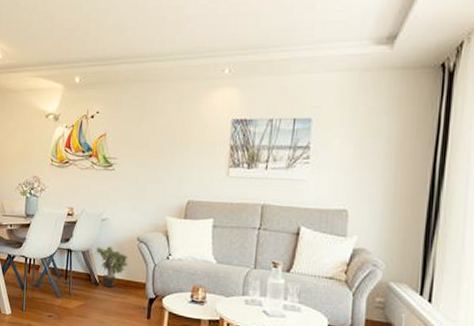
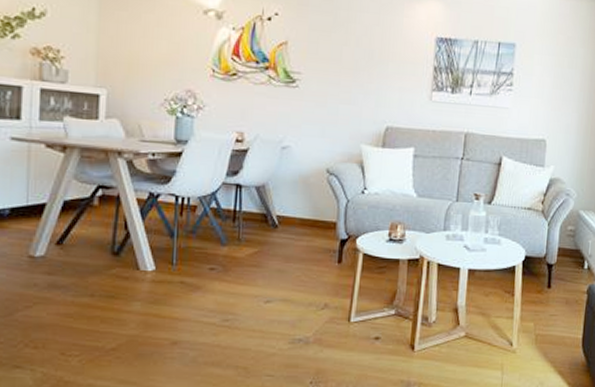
potted plant: present [95,246,128,288] -> none [274,180,316,229]

